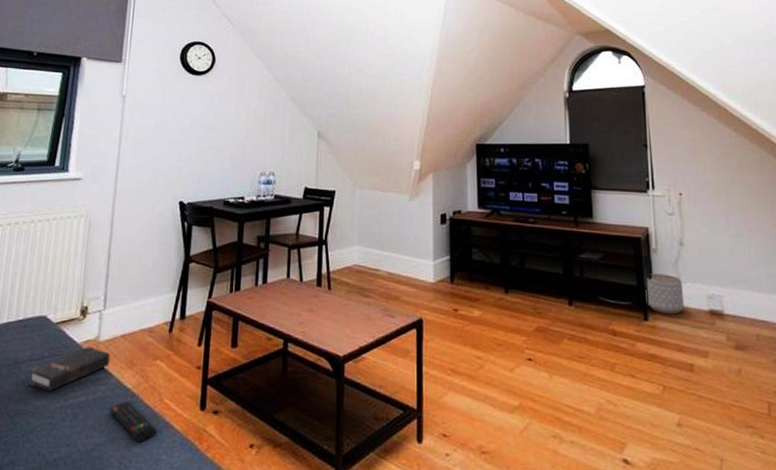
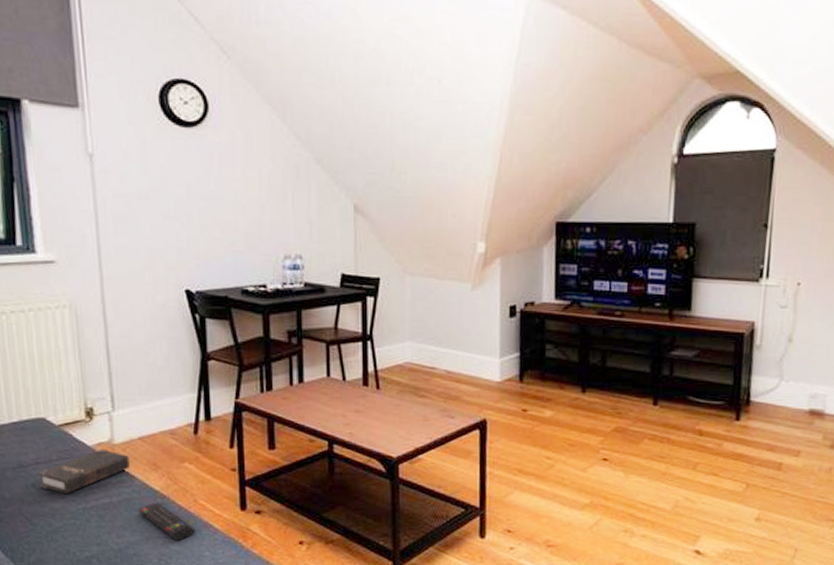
planter: present [645,273,685,315] -> none [740,372,784,414]

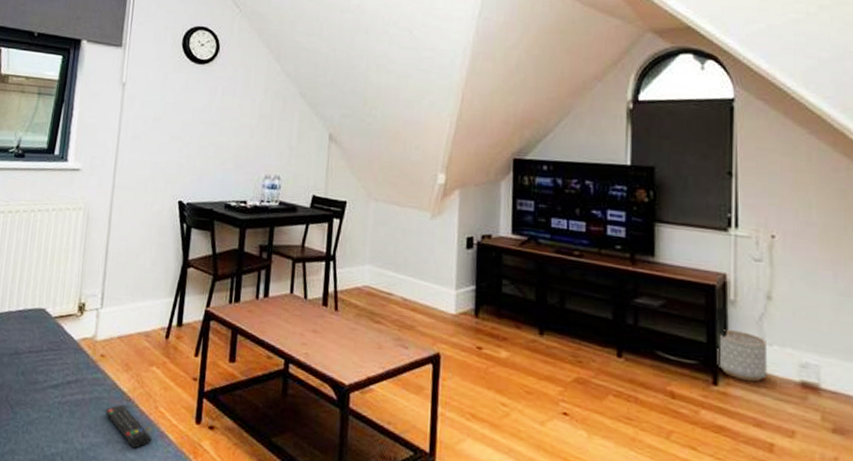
hardback book: present [37,448,130,495] -> none [27,344,107,386]
planter: none [740,372,784,414] -> present [717,329,768,382]

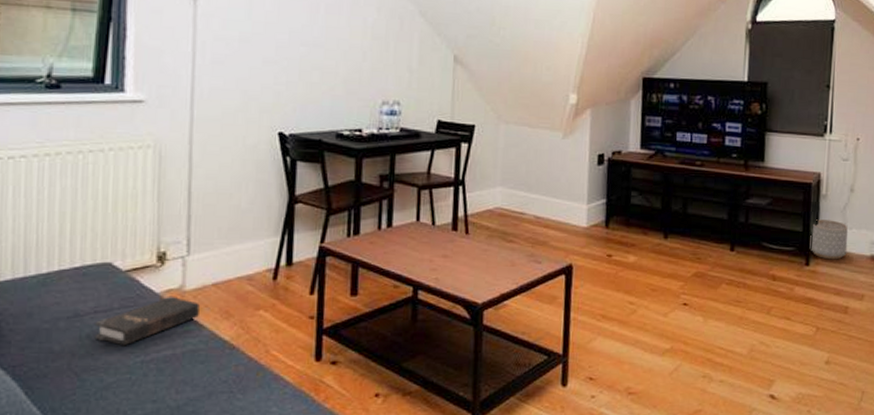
hardback book: none [27,344,107,386] -> present [94,296,200,346]
remote control: present [104,404,152,448] -> none [202,353,264,394]

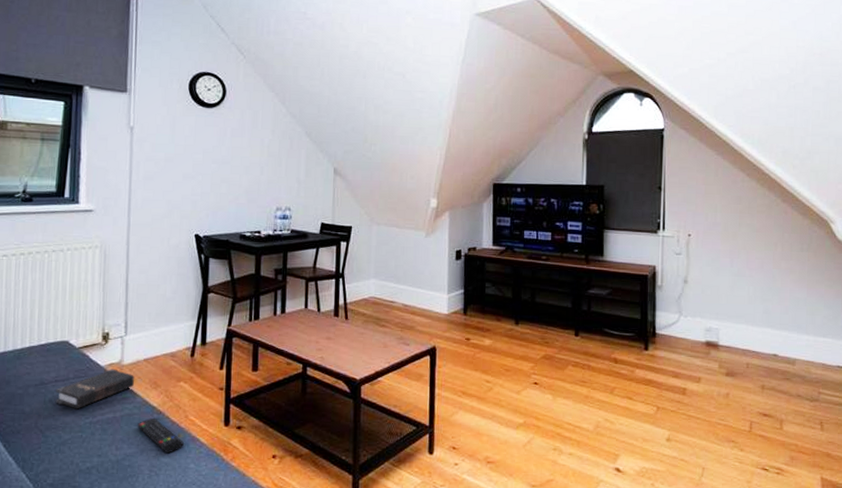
remote control: none [202,353,264,394] -> present [136,417,184,452]
planter: present [809,219,848,260] -> none [648,308,684,345]

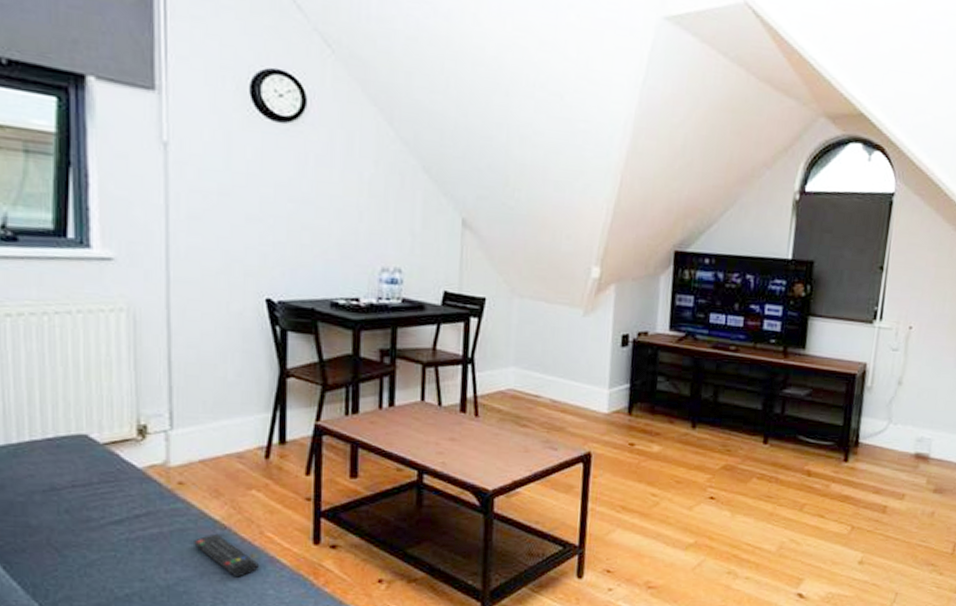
hardback book: present [55,368,134,410] -> none [73,471,186,523]

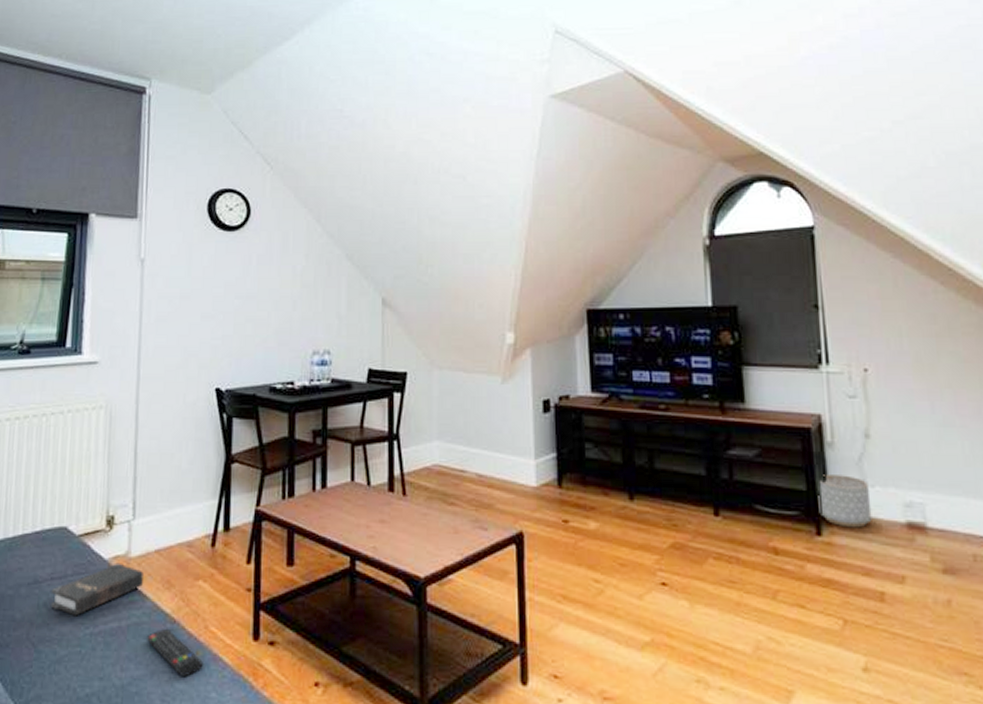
hardback book: none [73,471,186,523] -> present [50,562,143,616]
planter: none [849,413,893,457] -> present [818,474,872,528]

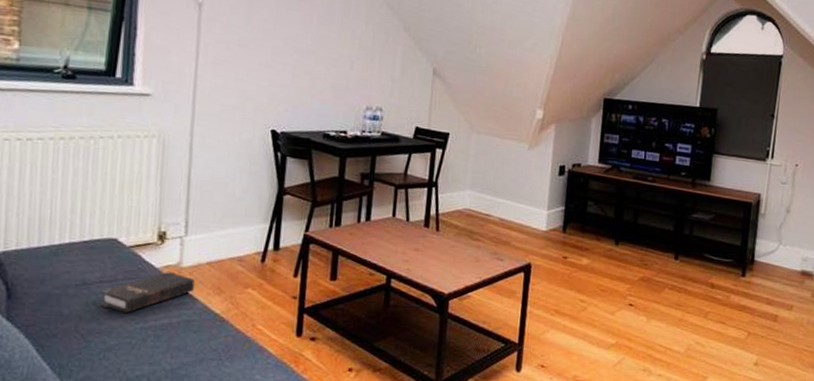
remote control: present [145,628,203,676] -> none [195,325,249,363]
planter: present [818,474,872,528] -> none [746,236,782,273]

